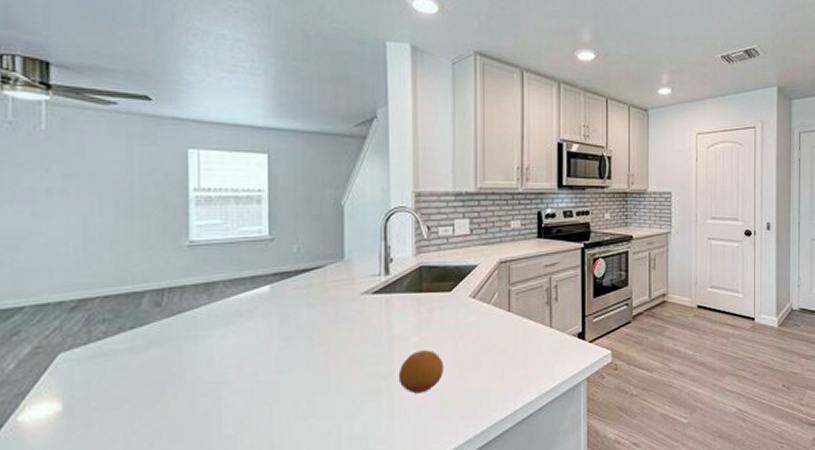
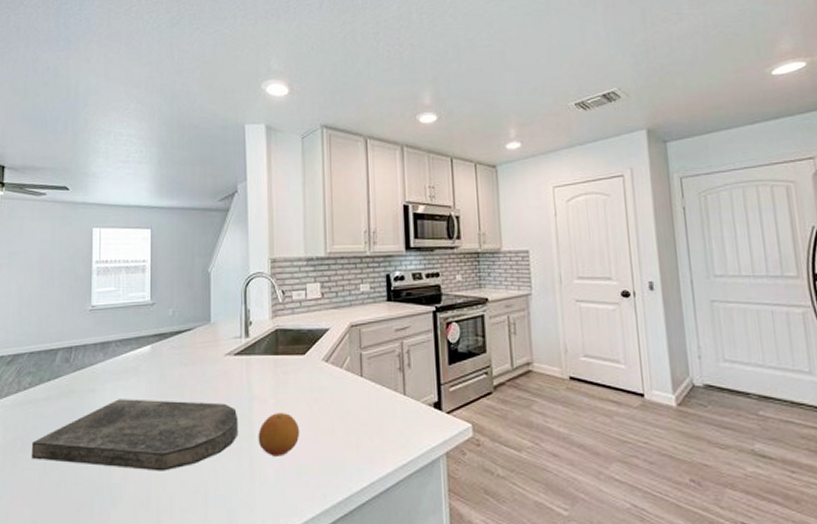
cutting board: none [112,343,377,419] -> present [32,399,239,471]

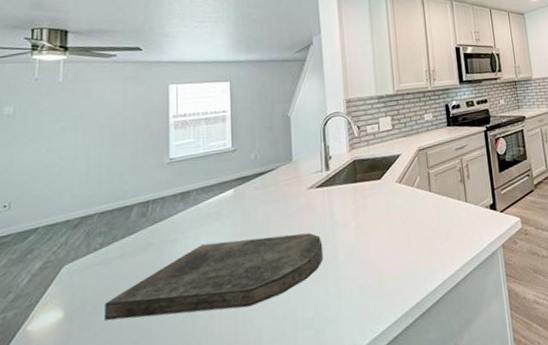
fruit: present [258,413,300,457] -> none [341,232,380,274]

